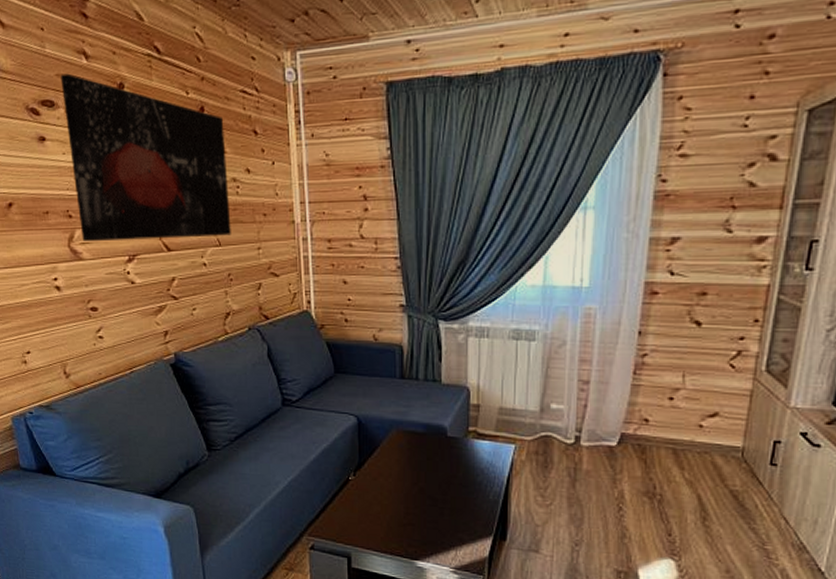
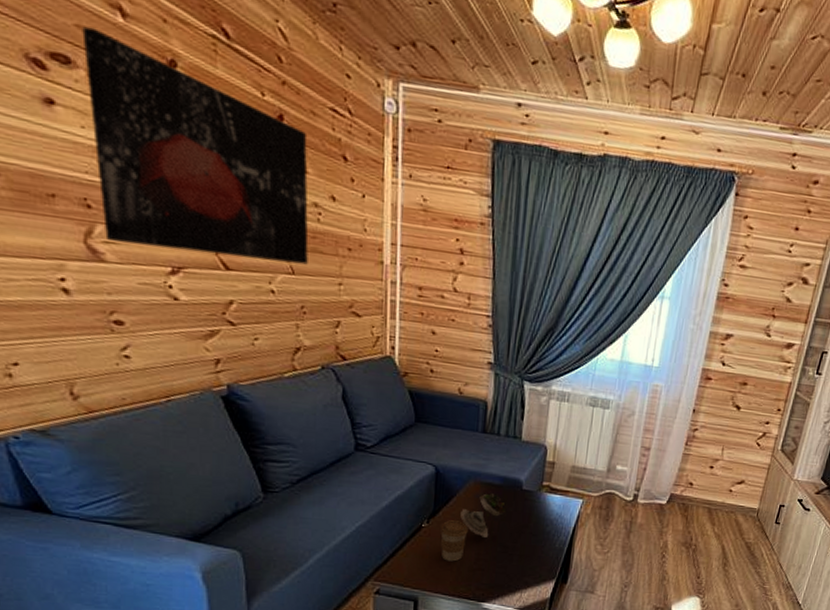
coffee cup: none [367,472,395,516] -> present [440,520,468,562]
succulent plant: none [386,442,431,490] -> present [460,493,505,538]

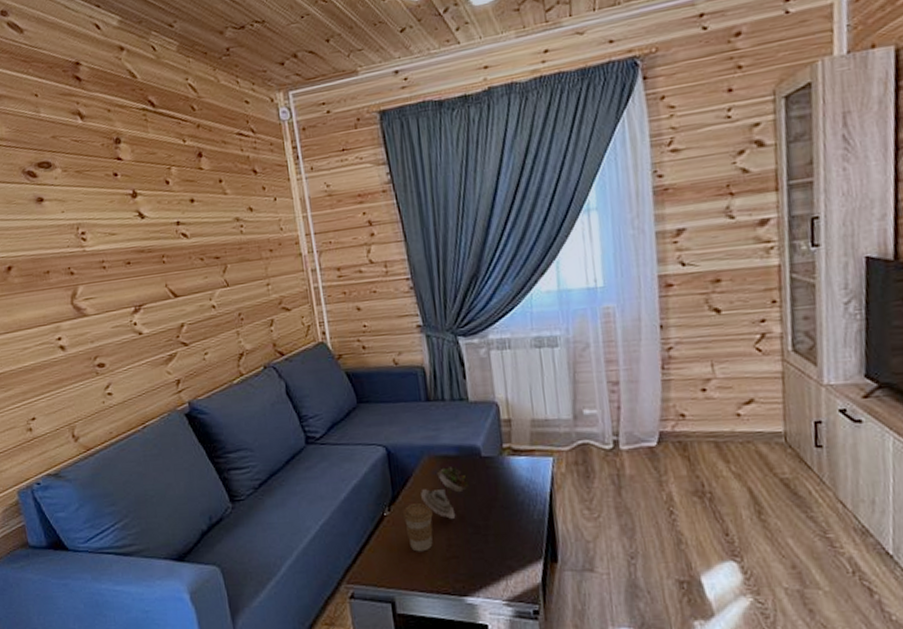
wall art: present [82,26,309,265] -> none [56,134,238,297]

